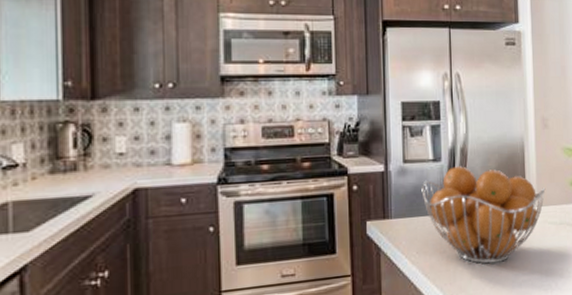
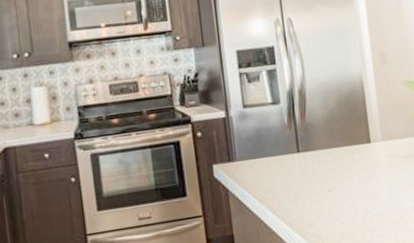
fruit basket: present [421,166,546,264] -> none [262,107,389,200]

